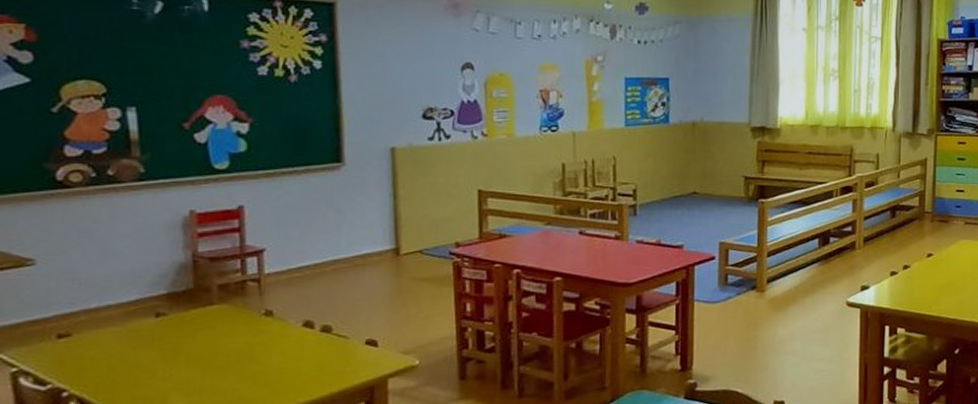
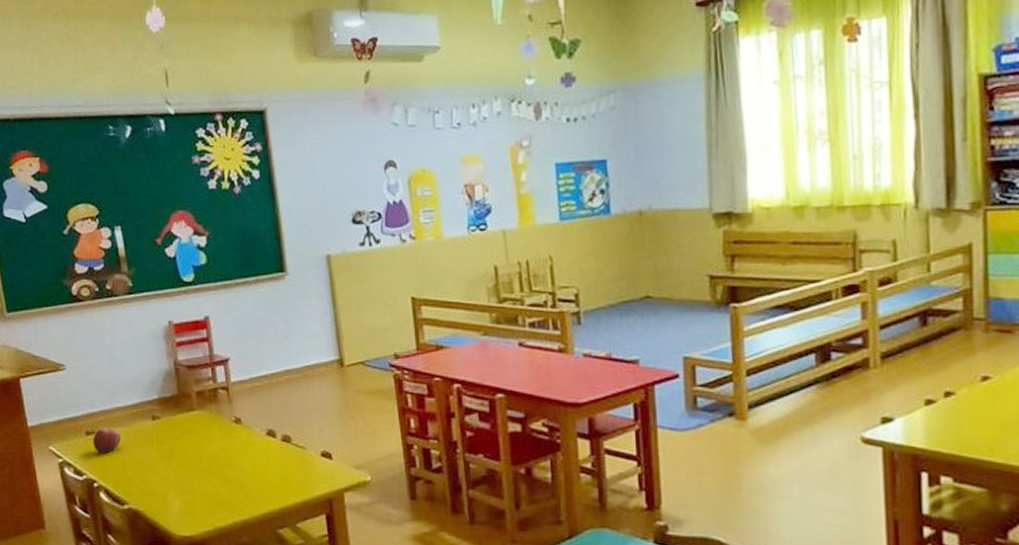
apple: none [65,328,110,358] -> present [92,427,122,454]

